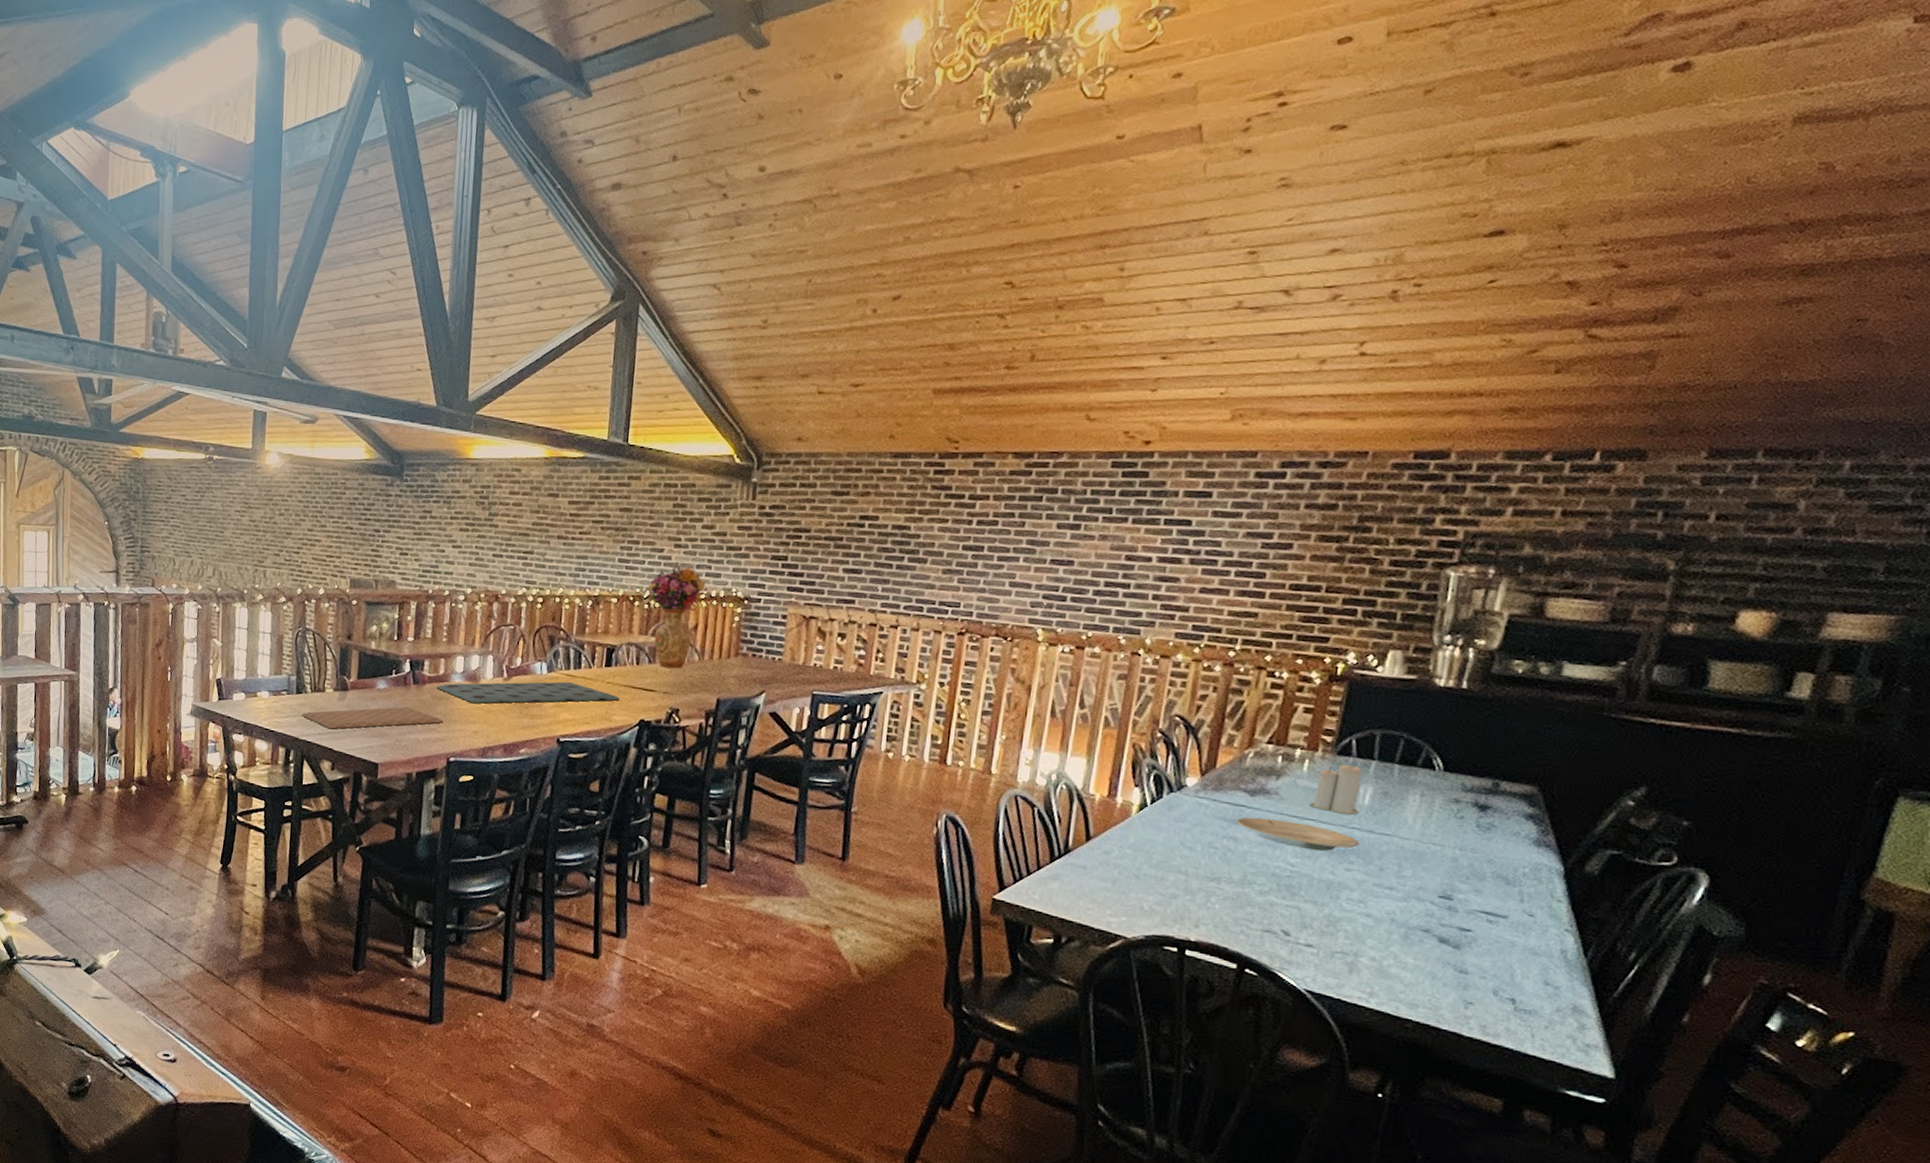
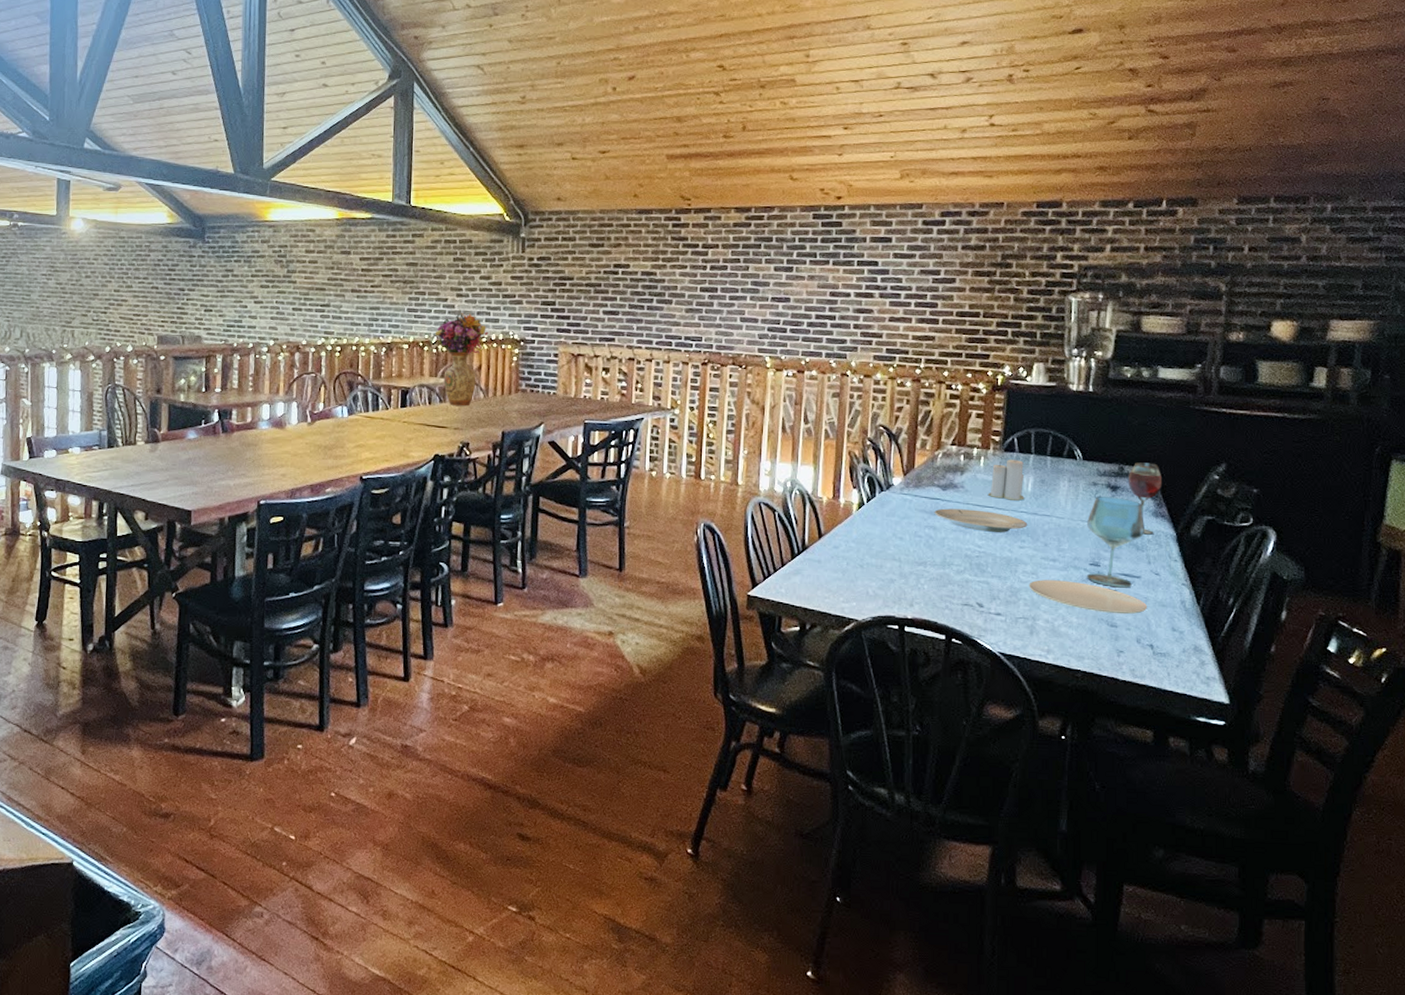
placemat: present [301,707,444,730] -> none [113,455,253,481]
placemat: present [436,681,620,704] -> none [244,423,416,448]
plate: none [1353,909,1514,961] -> present [1029,579,1148,615]
wine glass: none [1433,816,1521,929] -> present [1086,497,1144,588]
wineglass: none [1503,778,1553,868] -> present [1128,462,1163,535]

